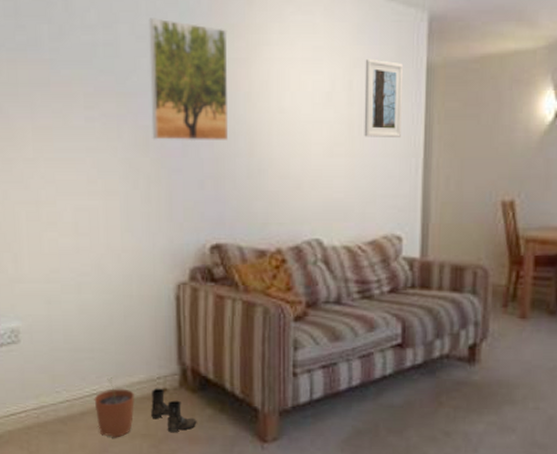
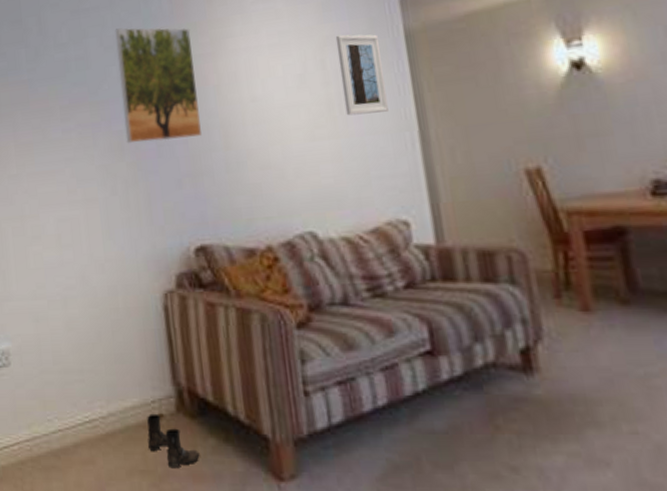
plant pot: present [94,377,135,438] -> none [87,402,130,475]

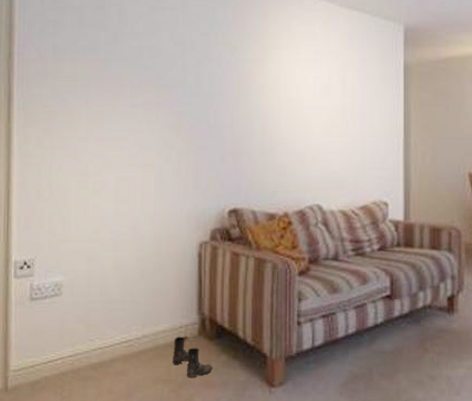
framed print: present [115,27,203,144] -> none [184,28,247,124]
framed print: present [335,34,388,116] -> none [355,60,385,121]

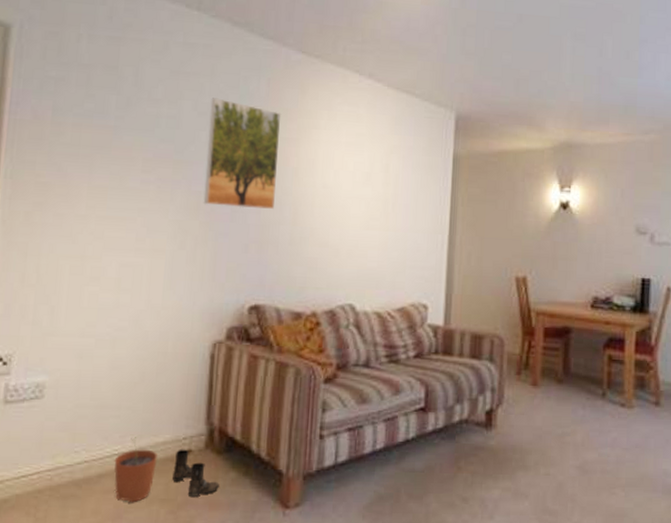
plant pot: none [123,327,159,383] -> present [114,437,157,503]
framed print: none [184,28,247,124] -> present [203,98,282,209]

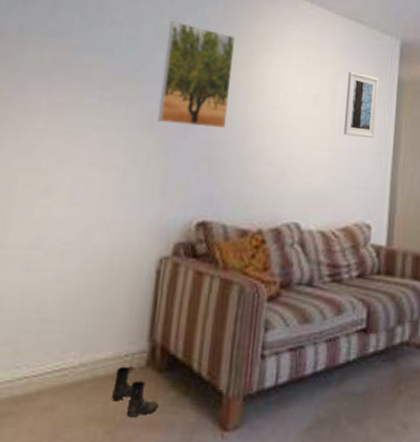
plant pot: present [114,437,157,503] -> none [53,353,98,422]
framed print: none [397,146,433,216] -> present [343,71,378,138]

